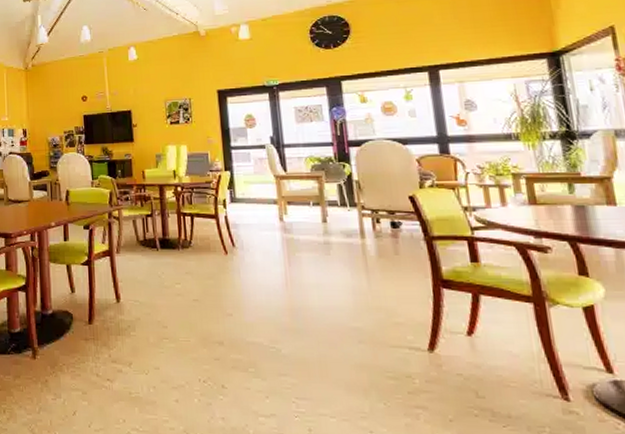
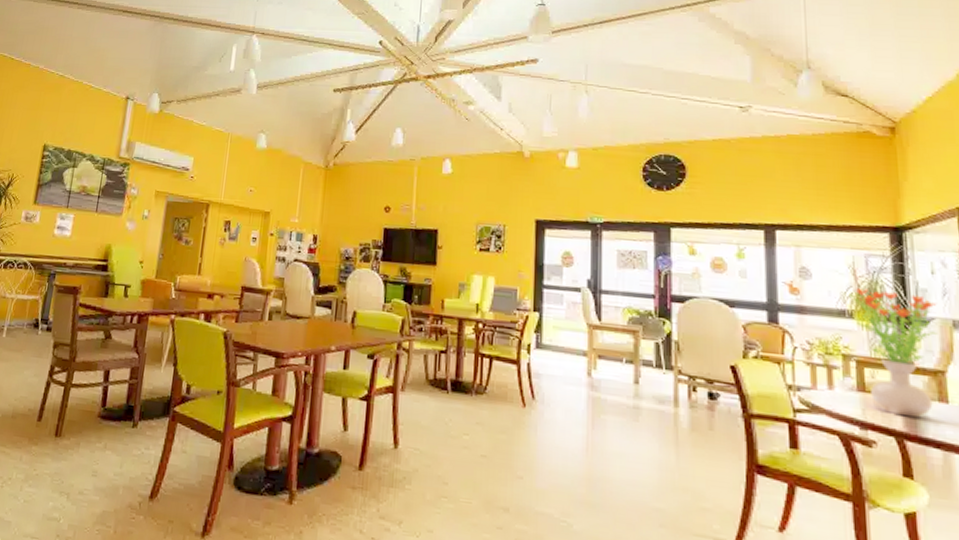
flower arrangement: none [513,111,602,222] -> present [848,288,938,418]

